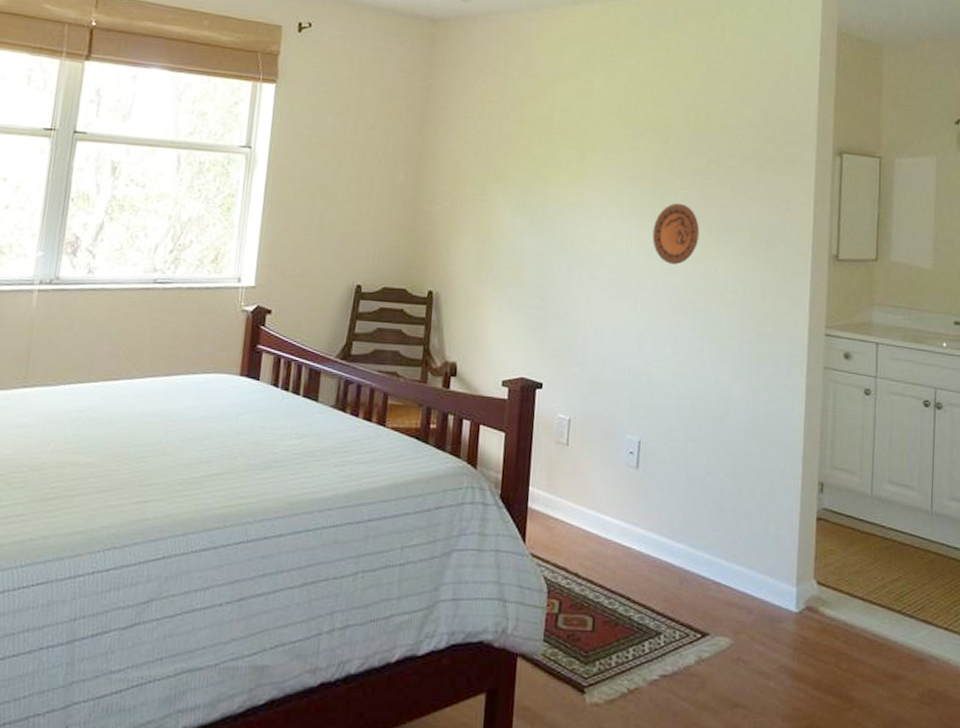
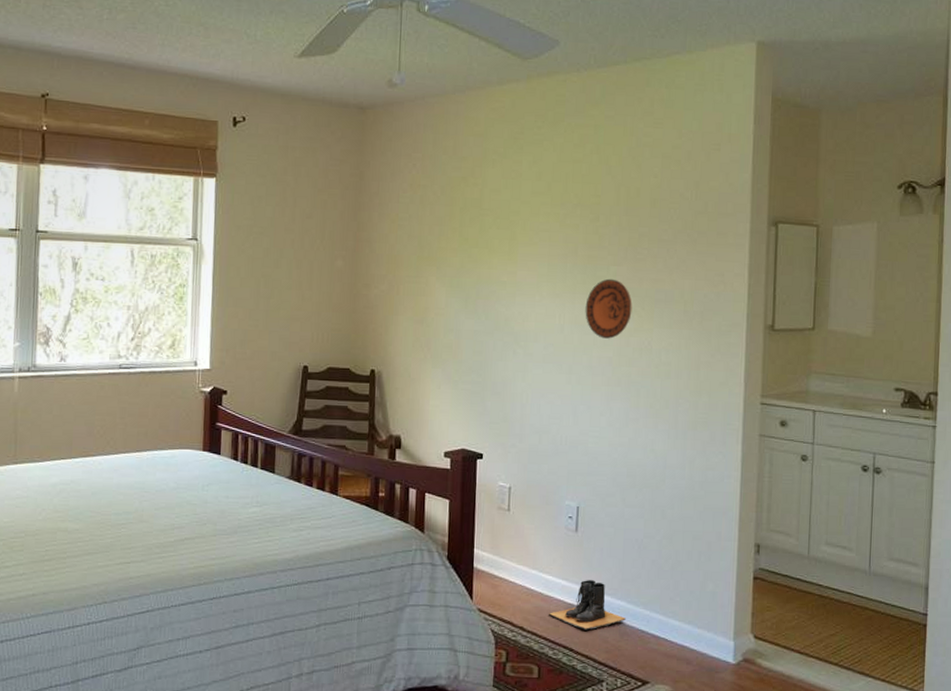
boots: none [606,520,686,577] -> present [549,579,626,631]

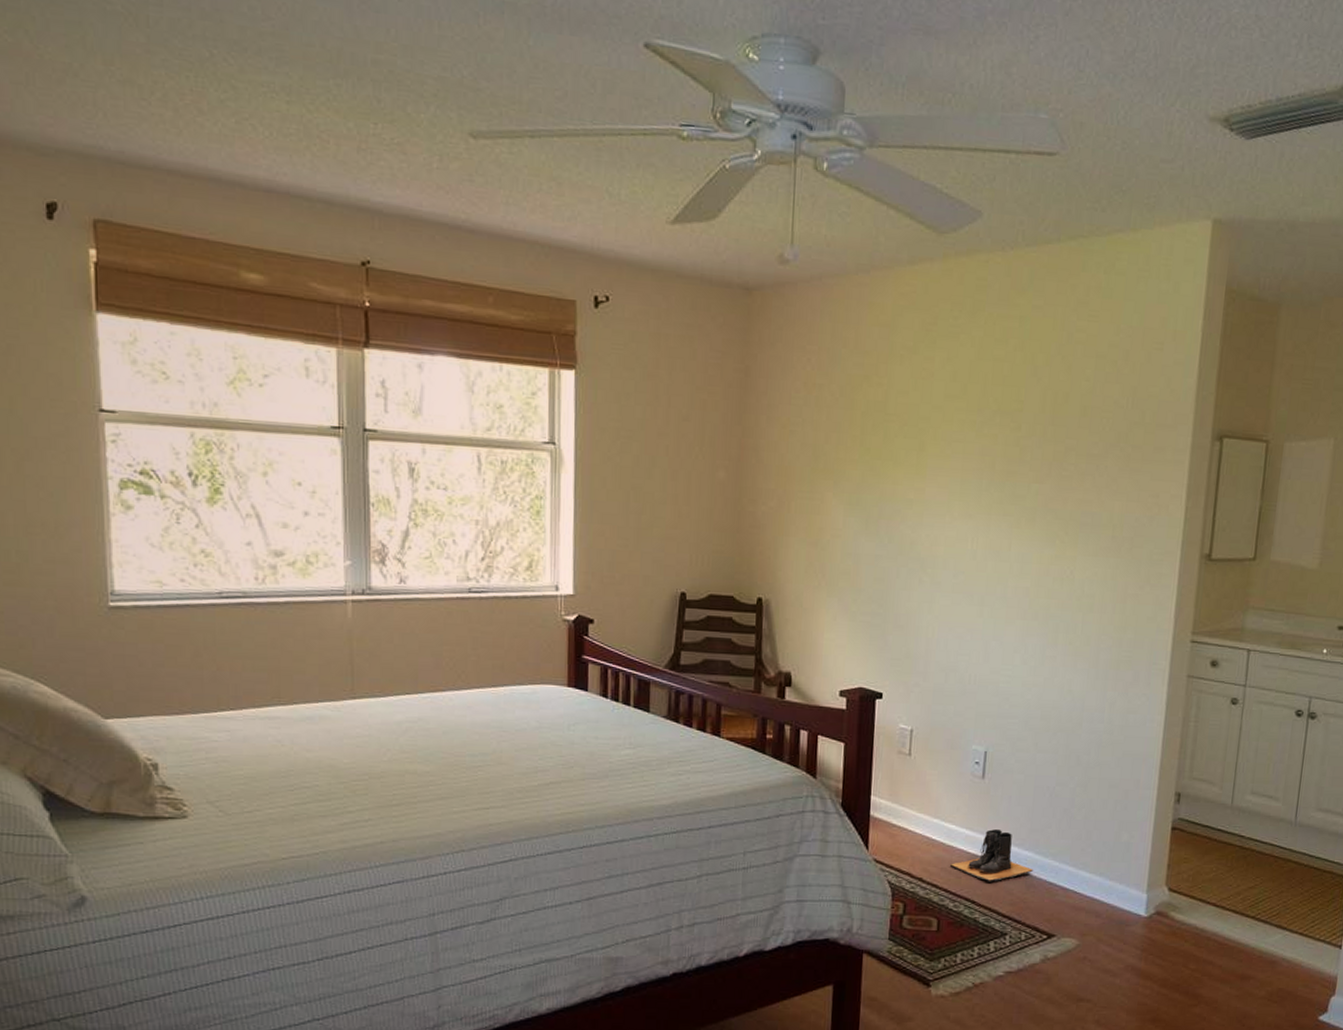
decorative plate: present [585,278,632,339] -> none [1001,498,1055,567]

